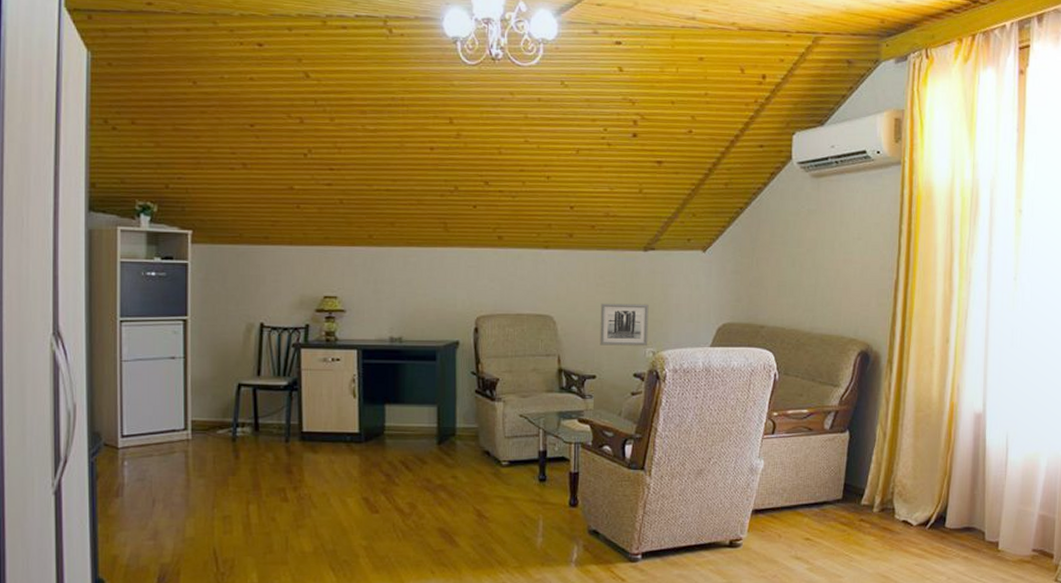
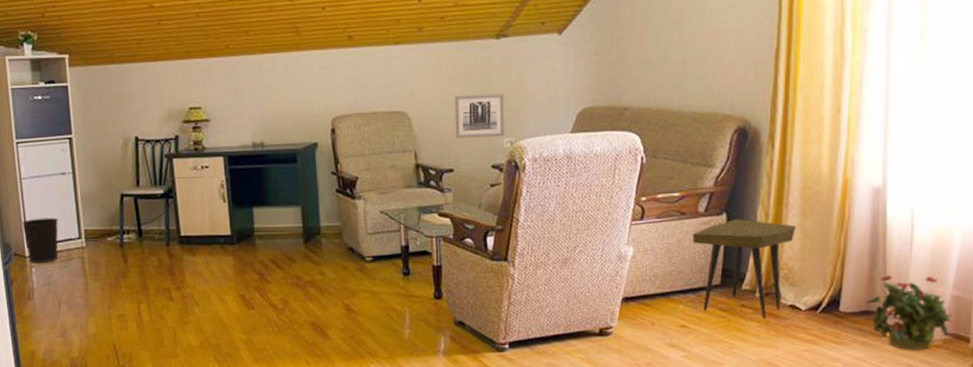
wastebasket: none [117,405,162,456] -> present [22,217,59,264]
side table: none [818,437,910,533] -> present [692,219,797,319]
potted plant: none [967,495,1039,565] -> present [865,275,952,350]

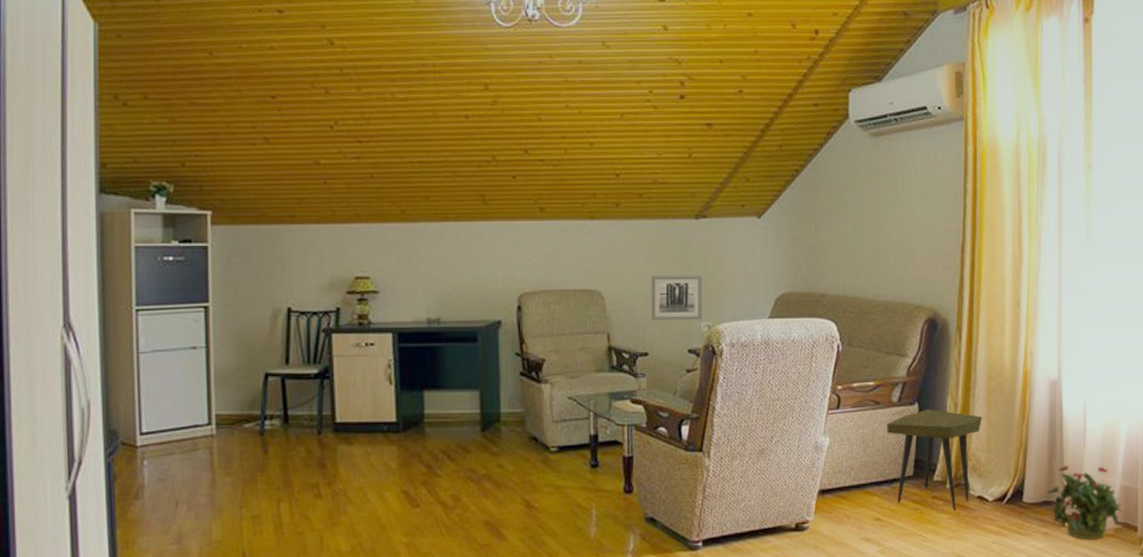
wastebasket: present [22,217,59,264] -> none [135,399,183,455]

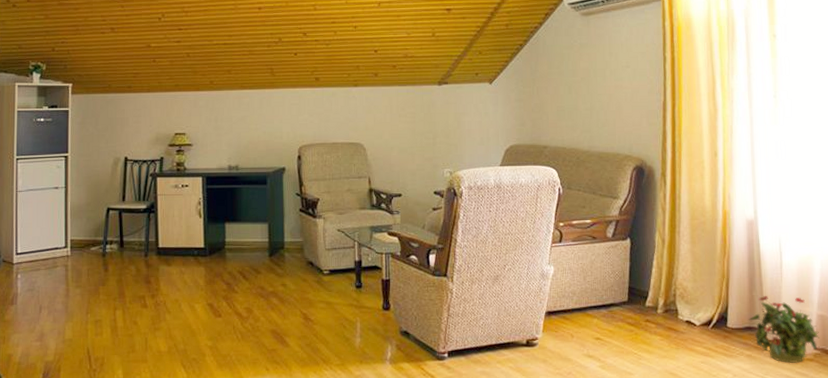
wall art: present [651,275,703,321] -> none [403,130,446,168]
side table: present [886,409,983,511] -> none [602,244,688,333]

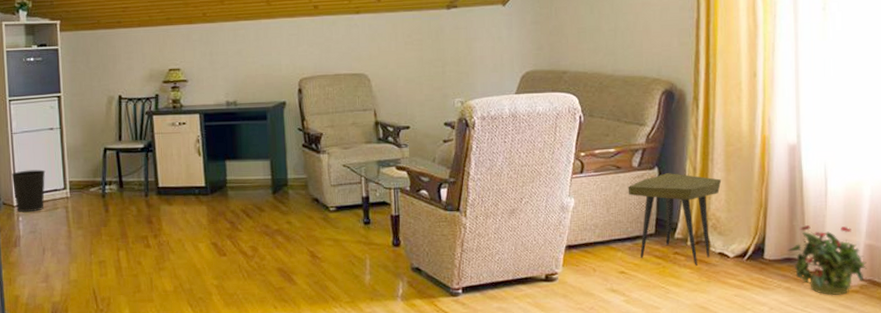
wastebasket: none [13,228,48,270] -> present [11,169,46,213]
side table: none [602,244,688,333] -> present [628,173,722,266]

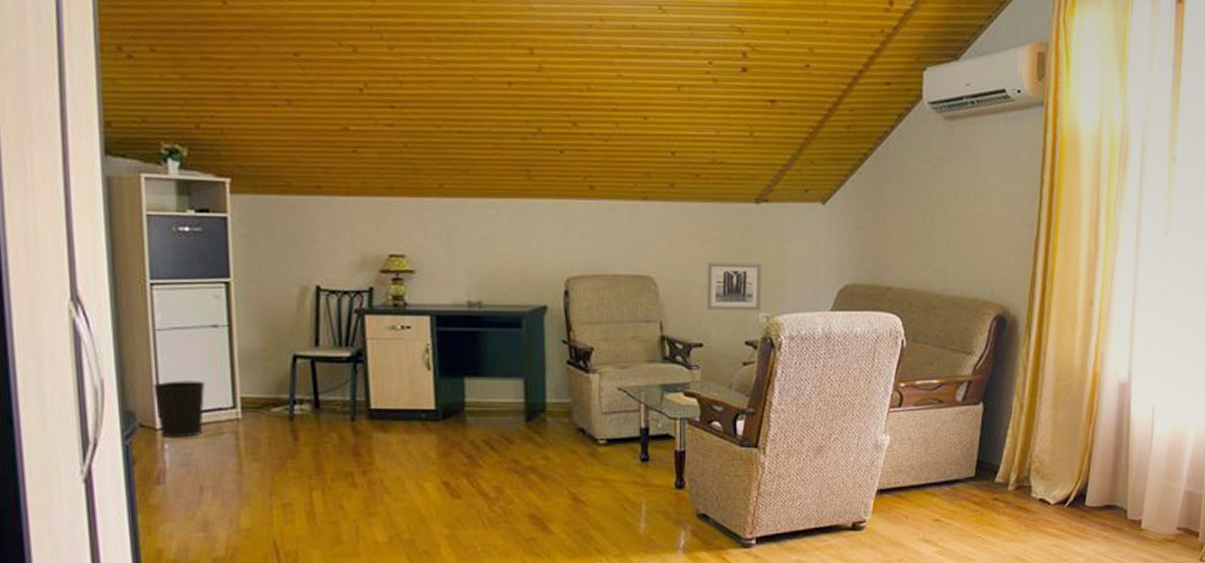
wall art: none [410,58,456,99] -> present [707,262,762,311]
side table: present [628,173,722,266] -> none [949,409,1049,513]
potted plant: present [787,225,867,295] -> none [1109,470,1185,545]

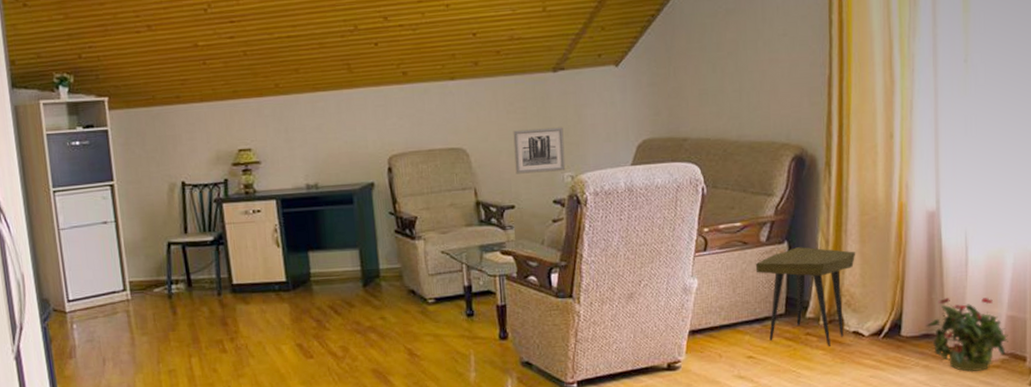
wastebasket: present [153,380,206,438] -> none [61,269,102,319]
side table: none [949,409,1049,513] -> present [755,247,856,346]
potted plant: none [1109,470,1185,545] -> present [926,297,1008,372]

